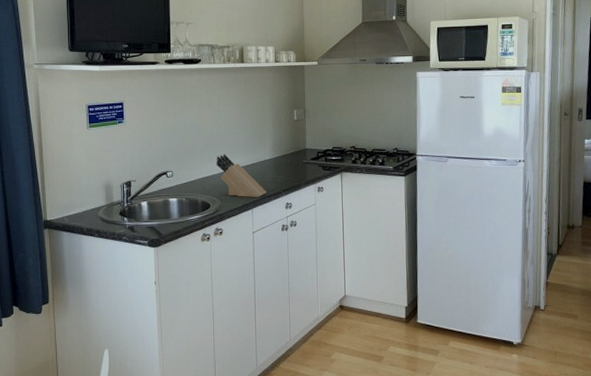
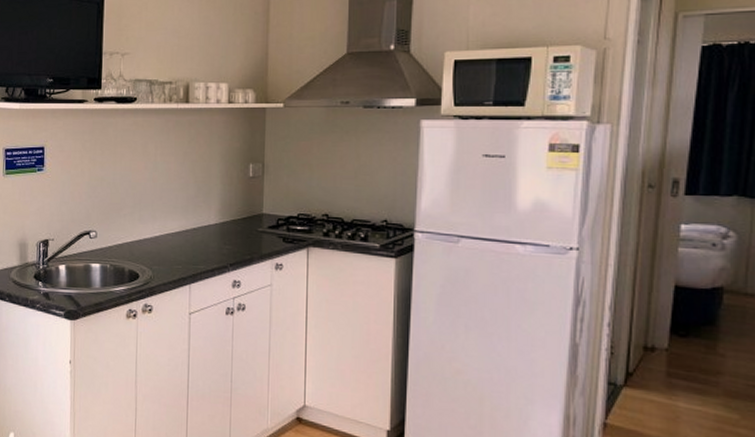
knife block: present [216,153,266,197] -> none [148,213,209,270]

